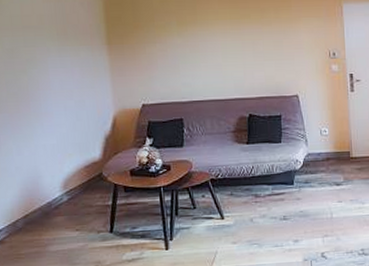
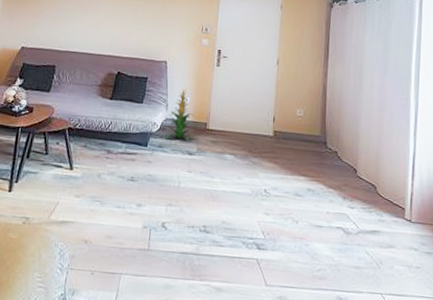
indoor plant: none [310,121,341,173] -> present [165,89,196,141]

